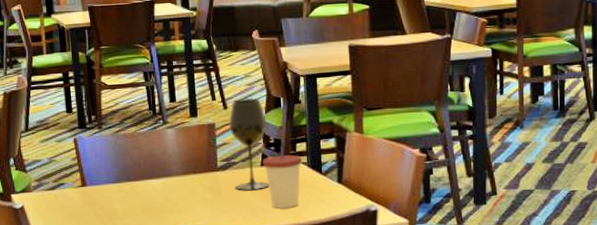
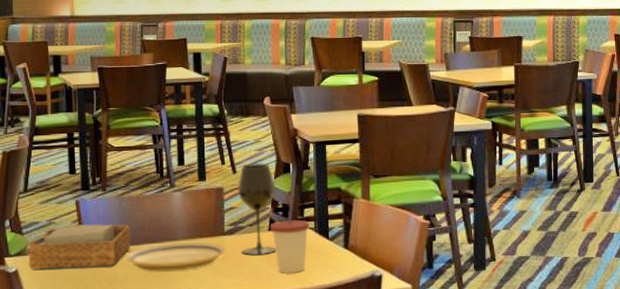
napkin holder: none [32,161,128,206] -> present [28,224,131,270]
plate: none [123,177,220,207] -> present [125,241,226,272]

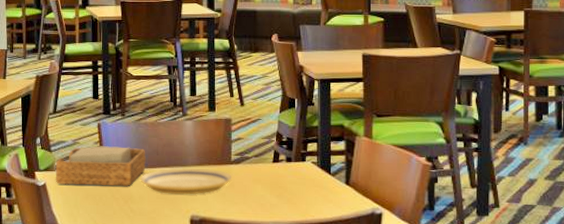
wineglass: present [238,164,277,255] -> none [245,98,281,186]
cup: present [270,212,310,273] -> none [275,145,313,205]

